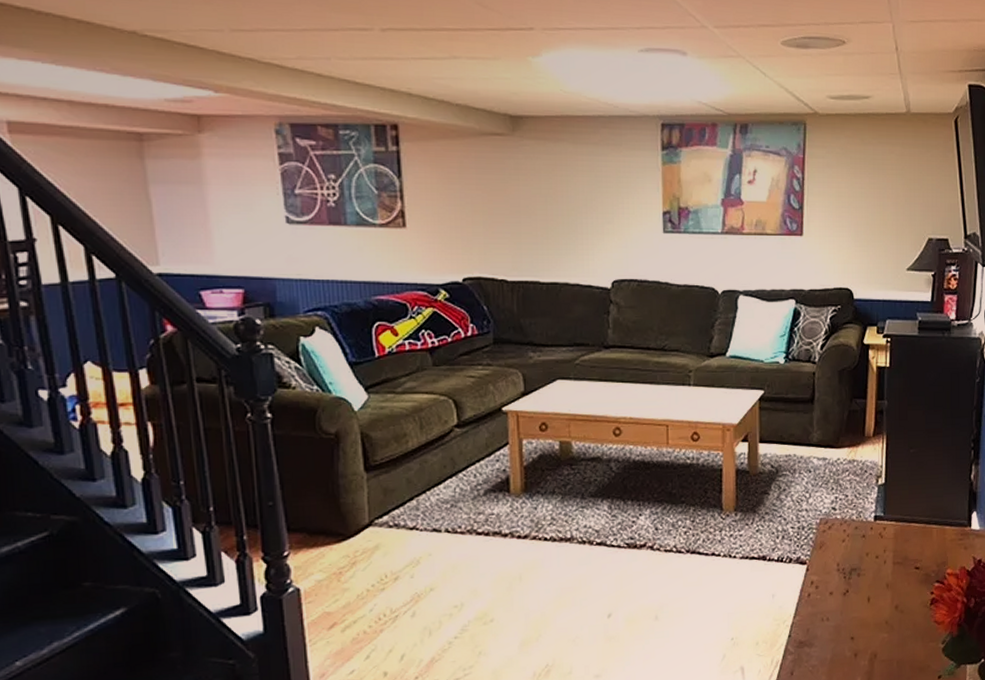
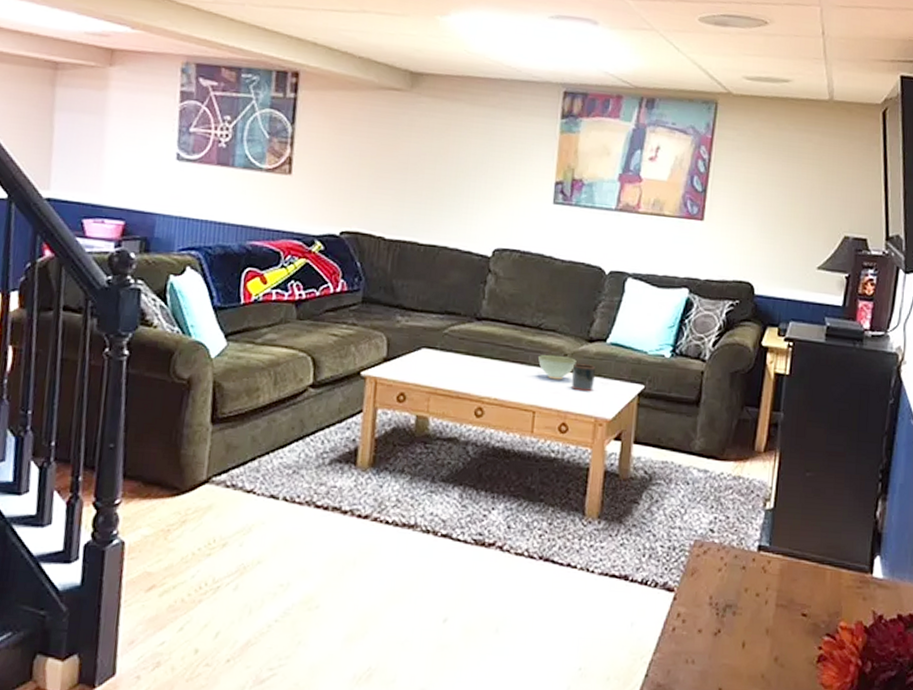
bowl: none [665,372,701,395] -> present [537,354,577,380]
mug: none [697,377,720,402] -> present [571,363,596,391]

